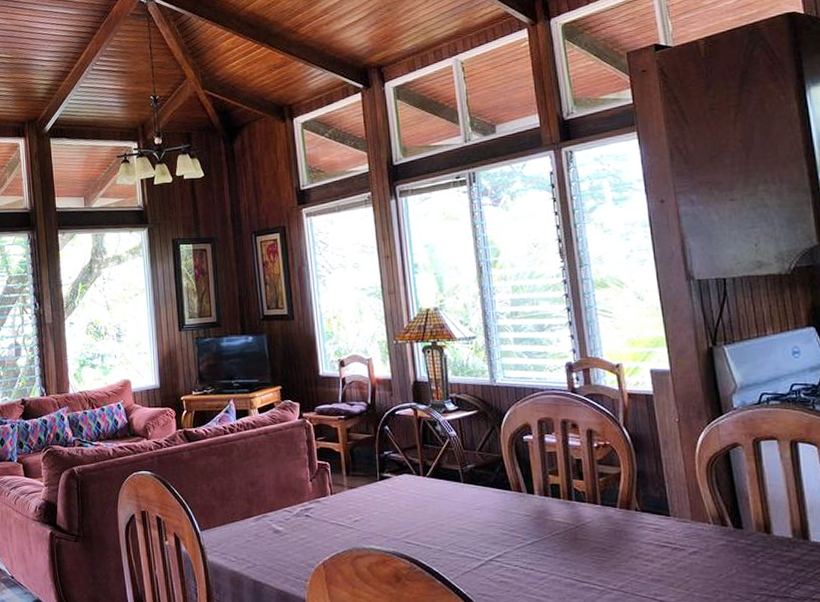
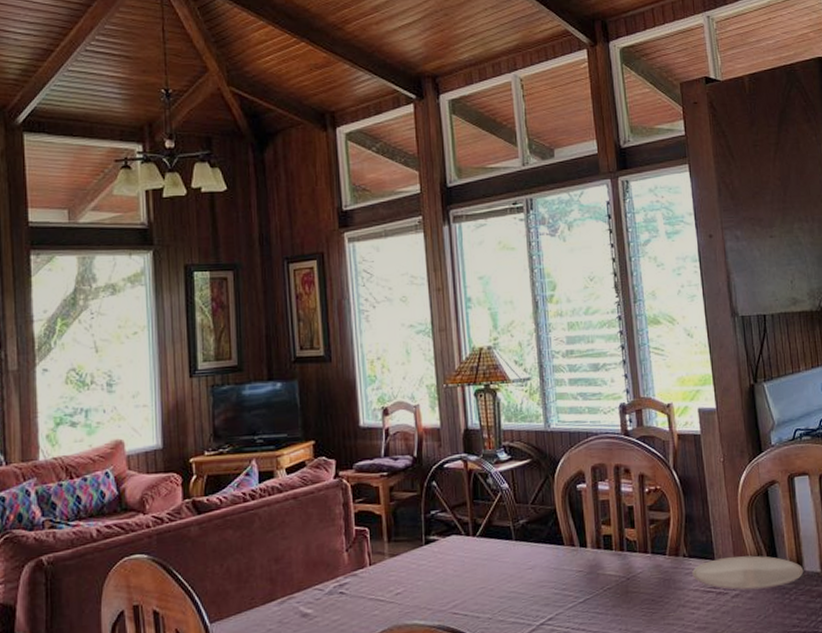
plate: none [645,515,773,549] -> present [692,555,804,590]

